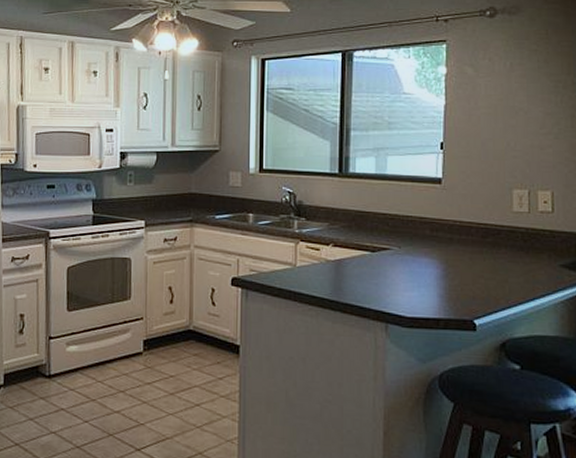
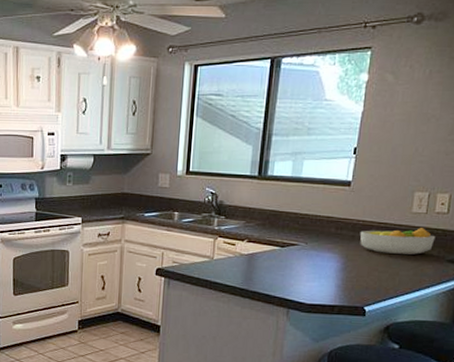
fruit bowl: none [458,229,543,259] -> present [359,228,436,255]

